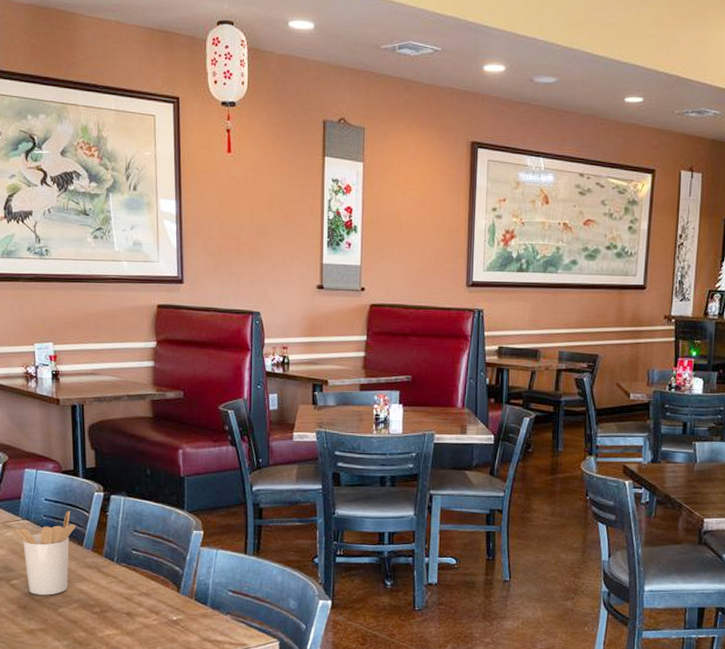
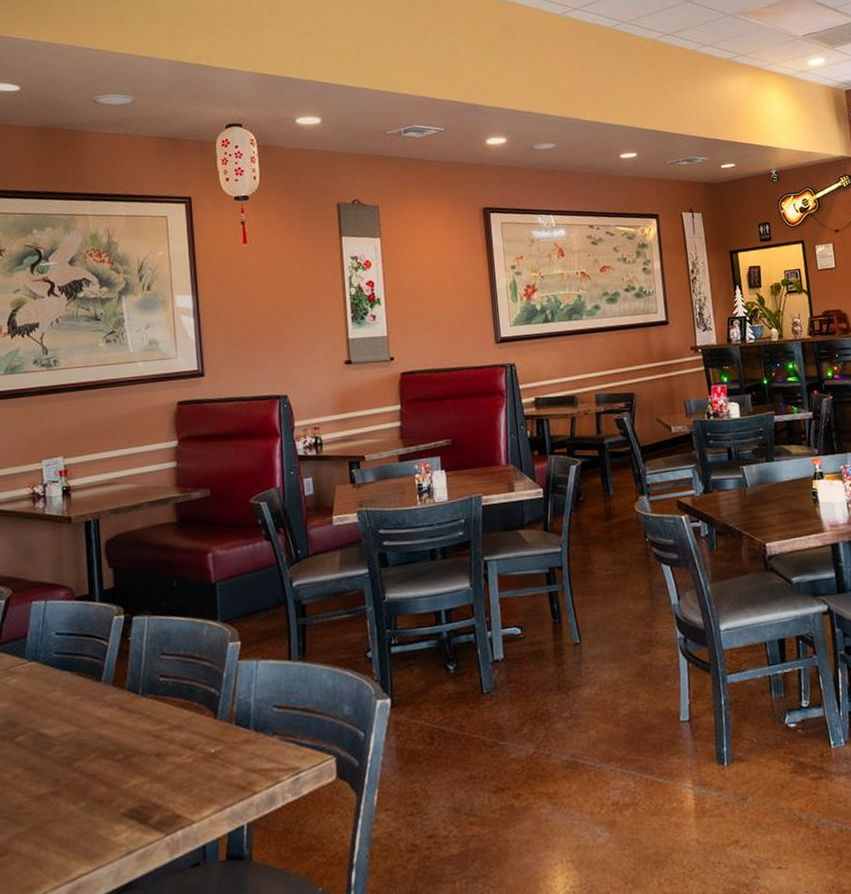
utensil holder: present [15,510,76,595] -> none [20,642,93,751]

